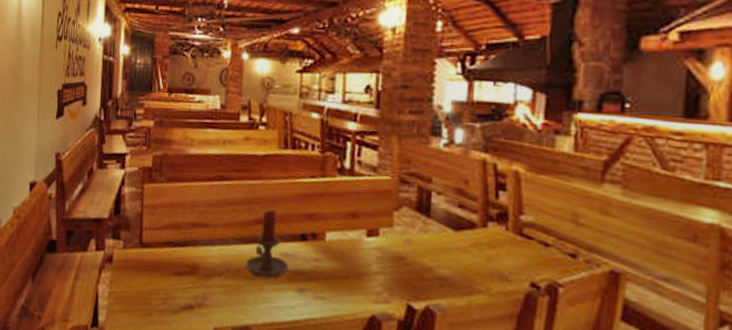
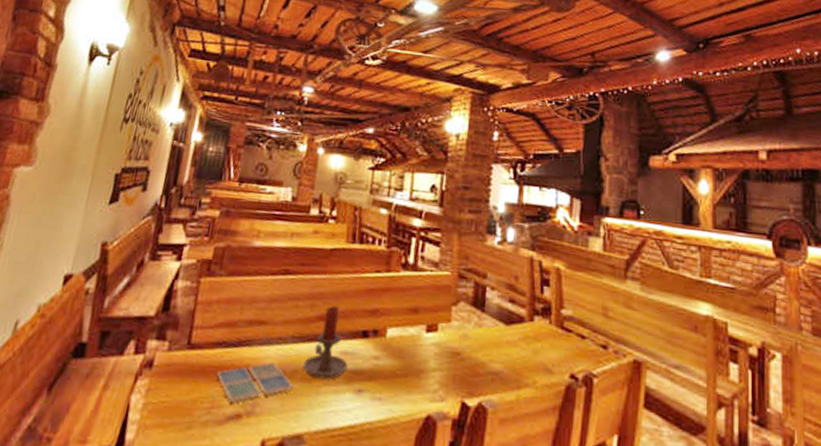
drink coaster: none [167,260,238,295] -> present [216,361,293,403]

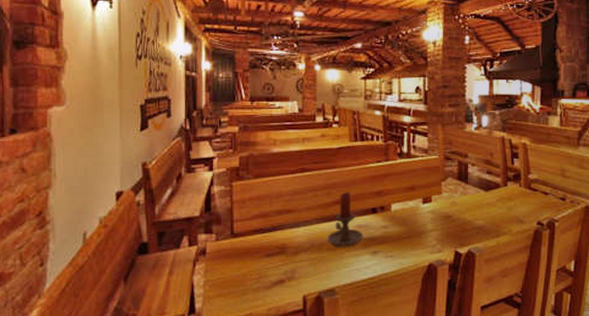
drink coaster: present [216,361,293,403] -> none [258,239,322,272]

